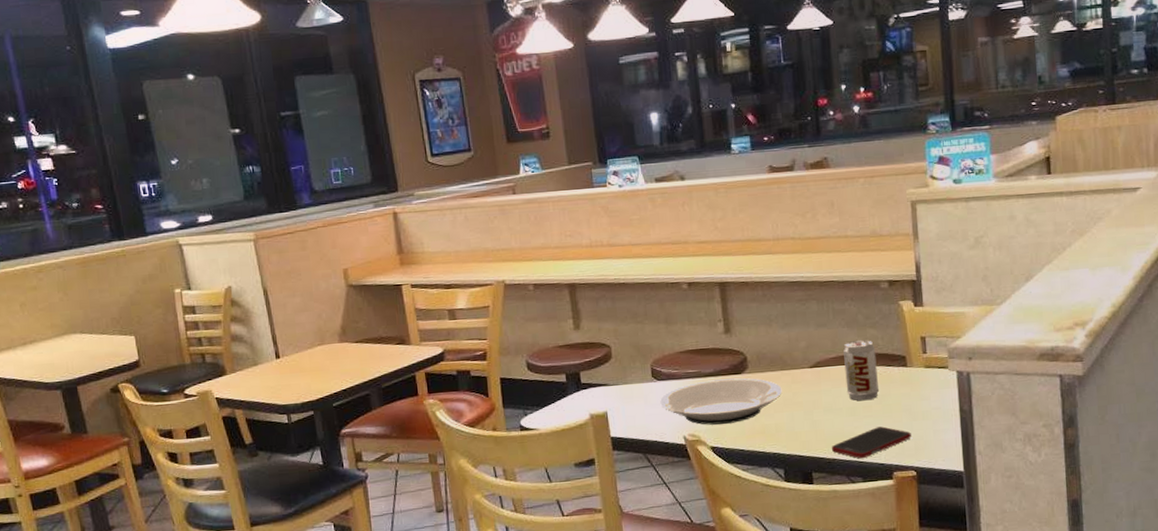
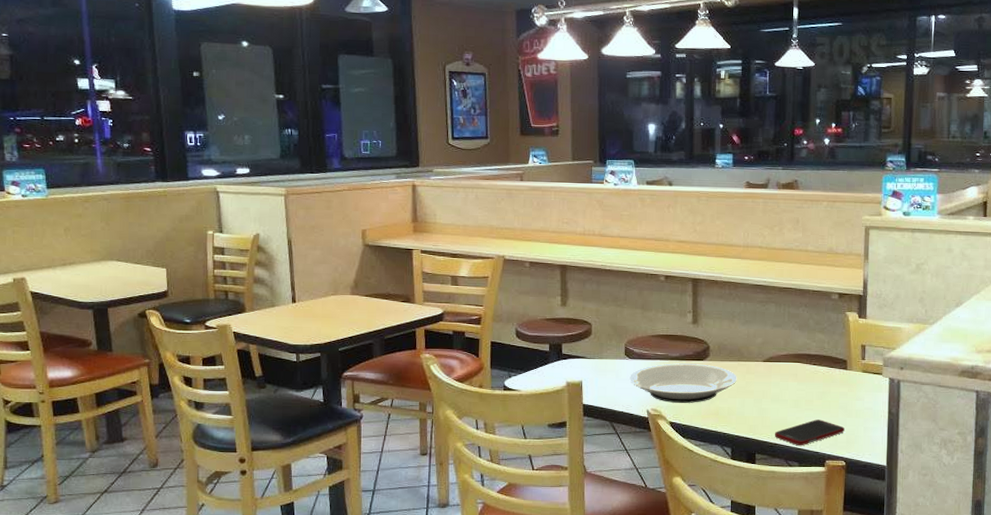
beverage can: present [843,340,880,401] -> none [793,342,822,396]

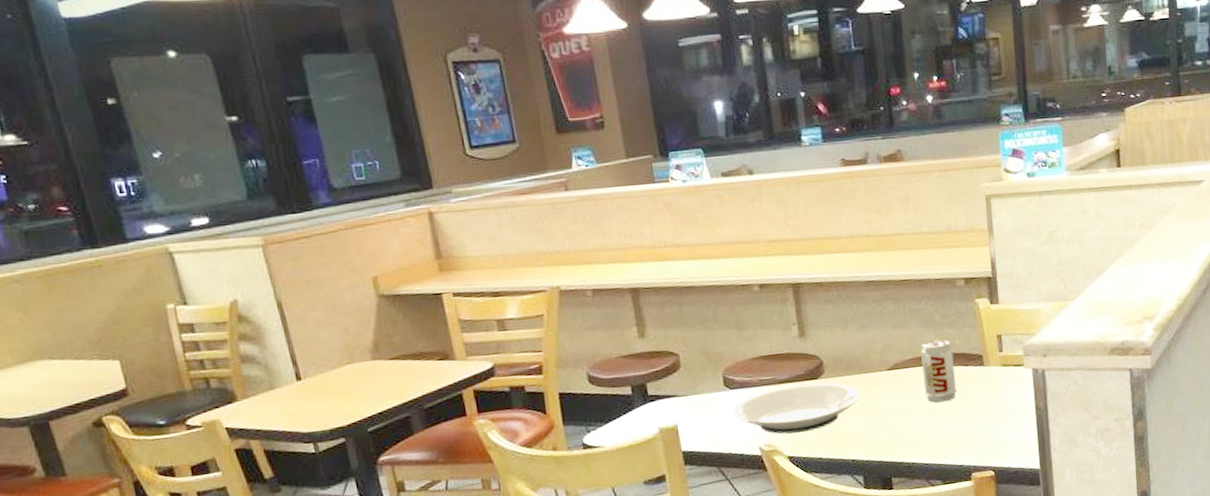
cell phone: present [774,419,845,446] -> none [910,427,989,462]
beverage can: none [793,342,822,396] -> present [921,340,957,402]

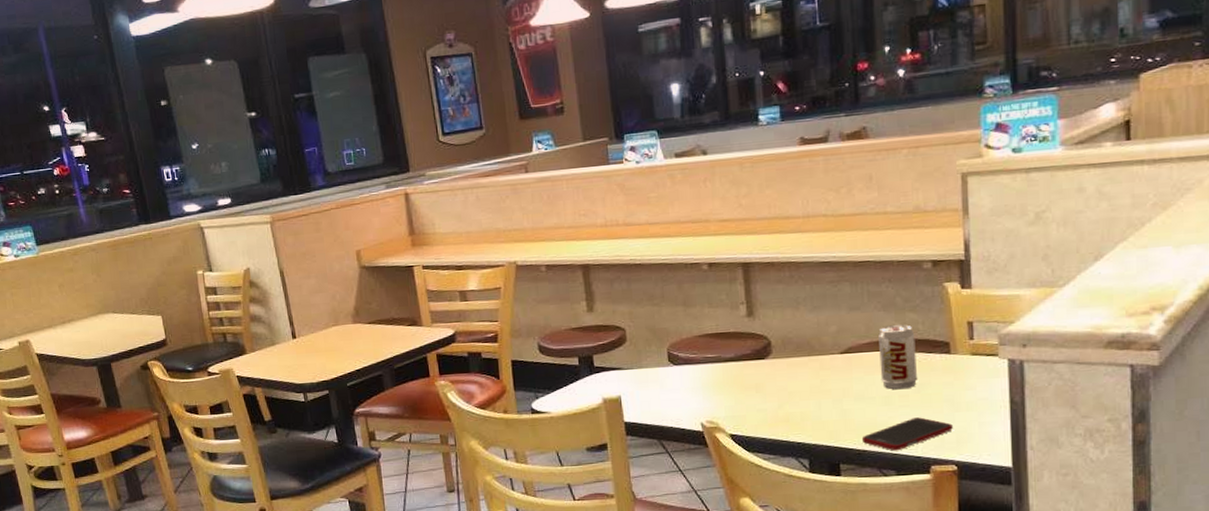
plate: present [733,383,860,434] -> none [676,363,809,412]
cell phone: none [910,427,989,462] -> present [861,417,953,451]

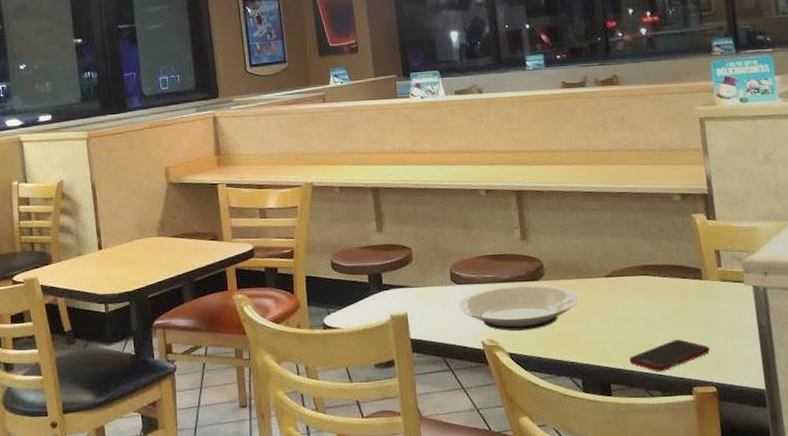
plate: none [676,363,809,412] -> present [459,284,579,331]
beverage can: present [878,324,918,390] -> none [638,251,676,312]

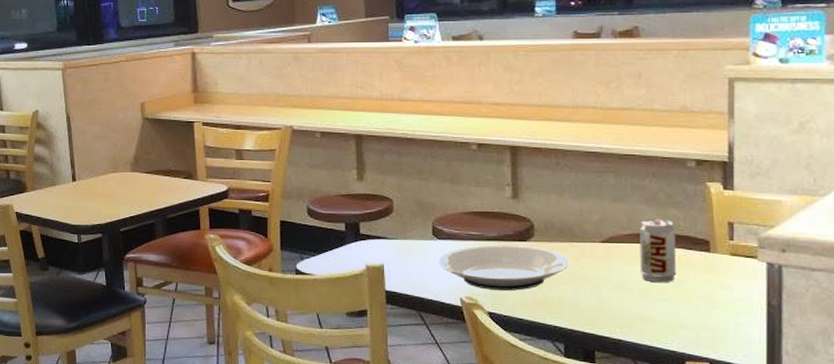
cell phone: present [629,339,710,372] -> none [618,312,709,344]
beverage can: none [638,251,676,312] -> present [640,219,677,283]

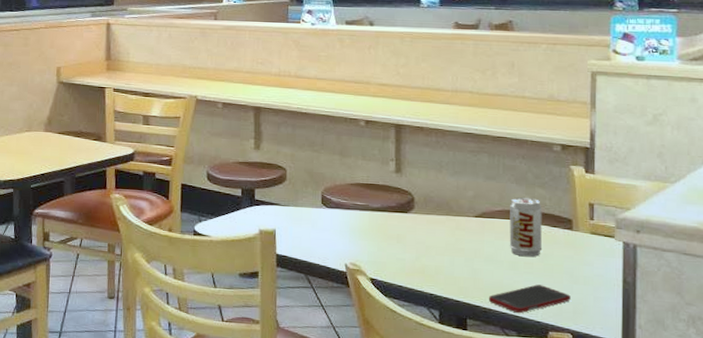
plate: present [439,244,569,291] -> none [326,214,445,259]
cell phone: none [618,312,709,344] -> present [488,284,571,314]

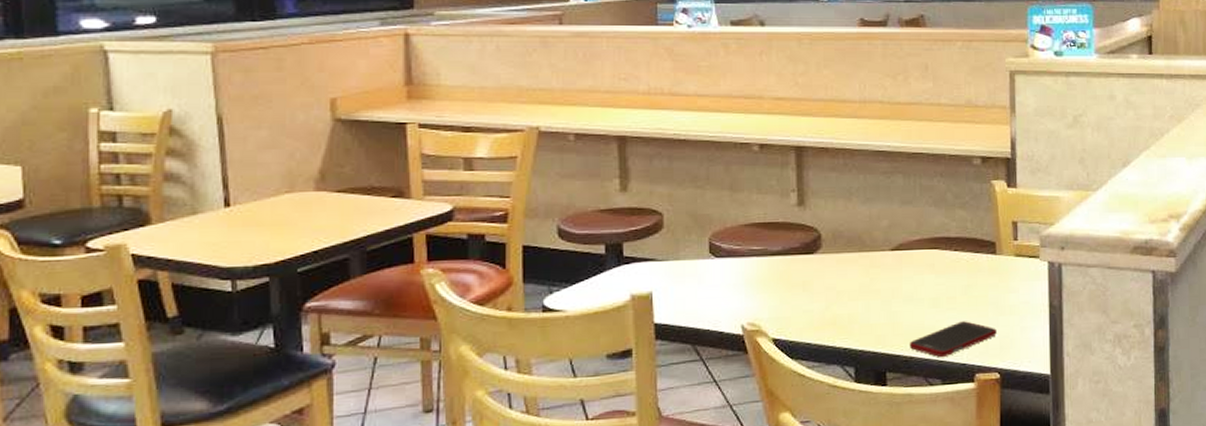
beverage can: present [509,197,543,257] -> none [929,222,966,291]

